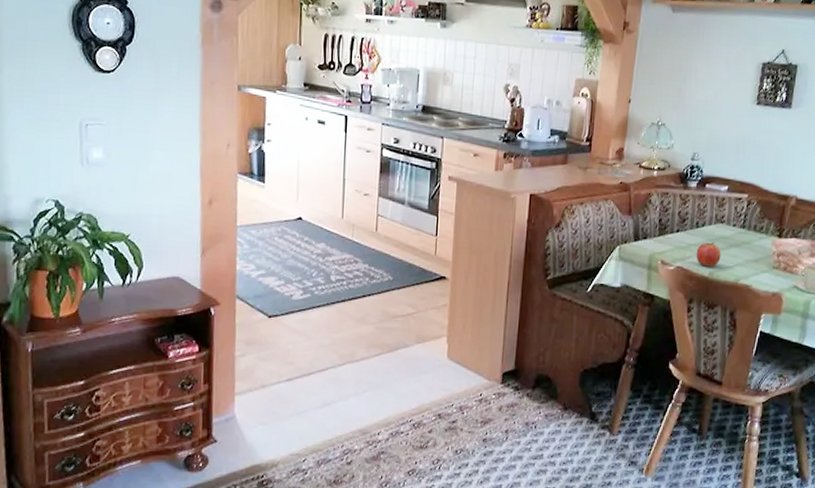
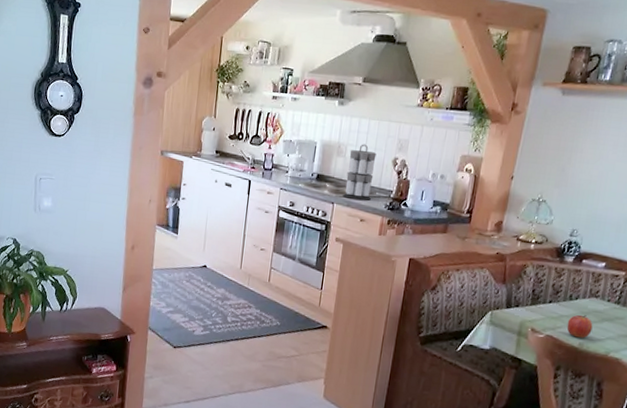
spice rack: none [453,70,486,134] -> present [343,144,377,202]

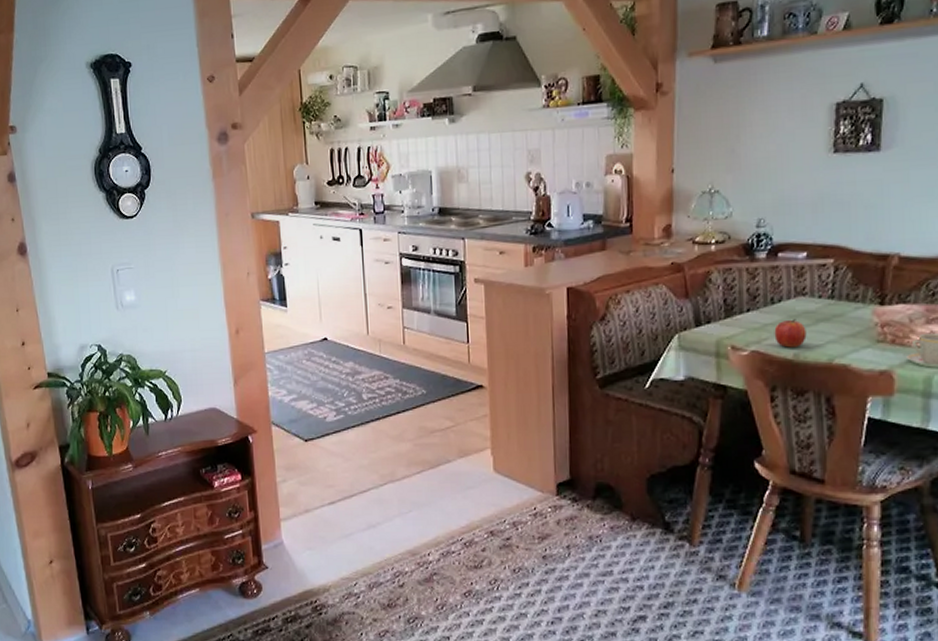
spice rack: present [343,144,377,202] -> none [472,163,507,231]

